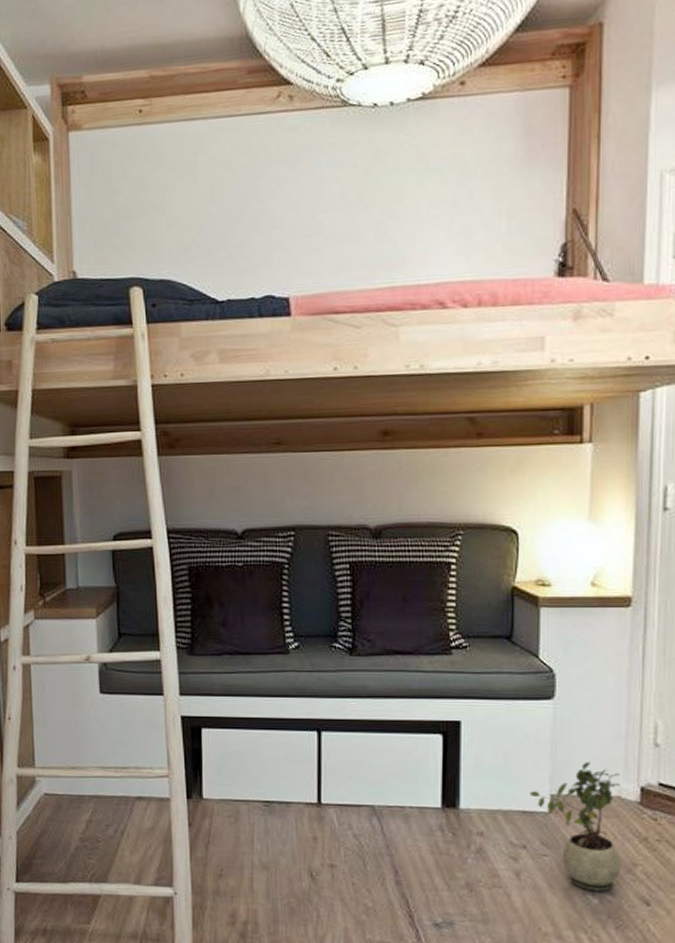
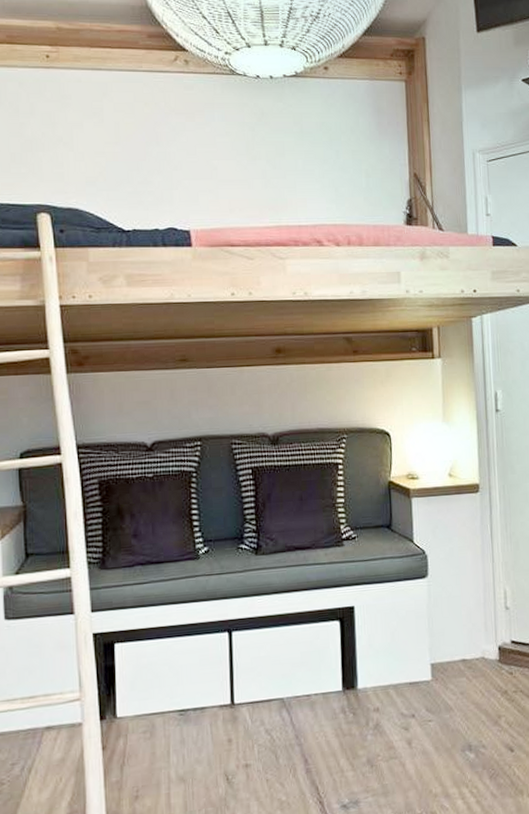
potted plant: present [530,762,621,892] -> none [414,630,490,747]

